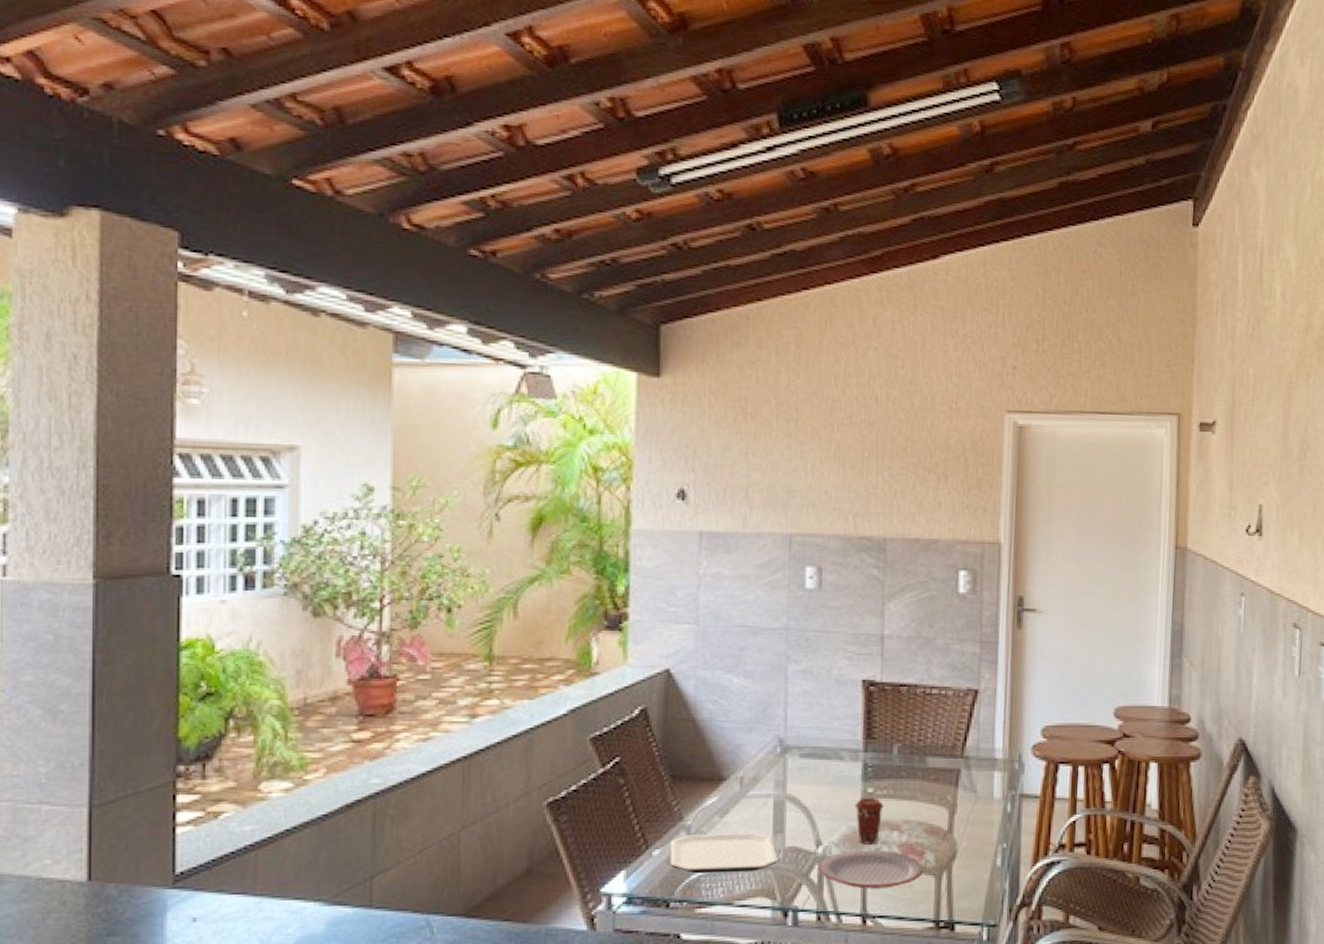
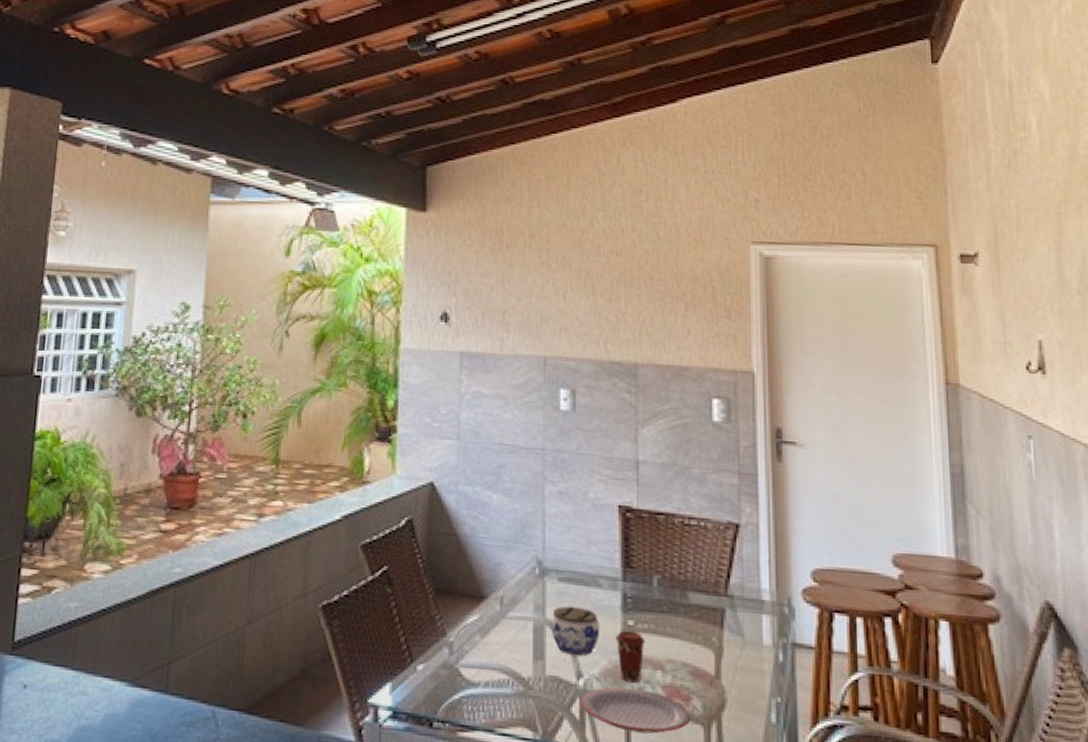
plate: present [670,832,778,874] -> none [433,652,539,698]
jar: none [791,780,841,825] -> present [550,606,600,655]

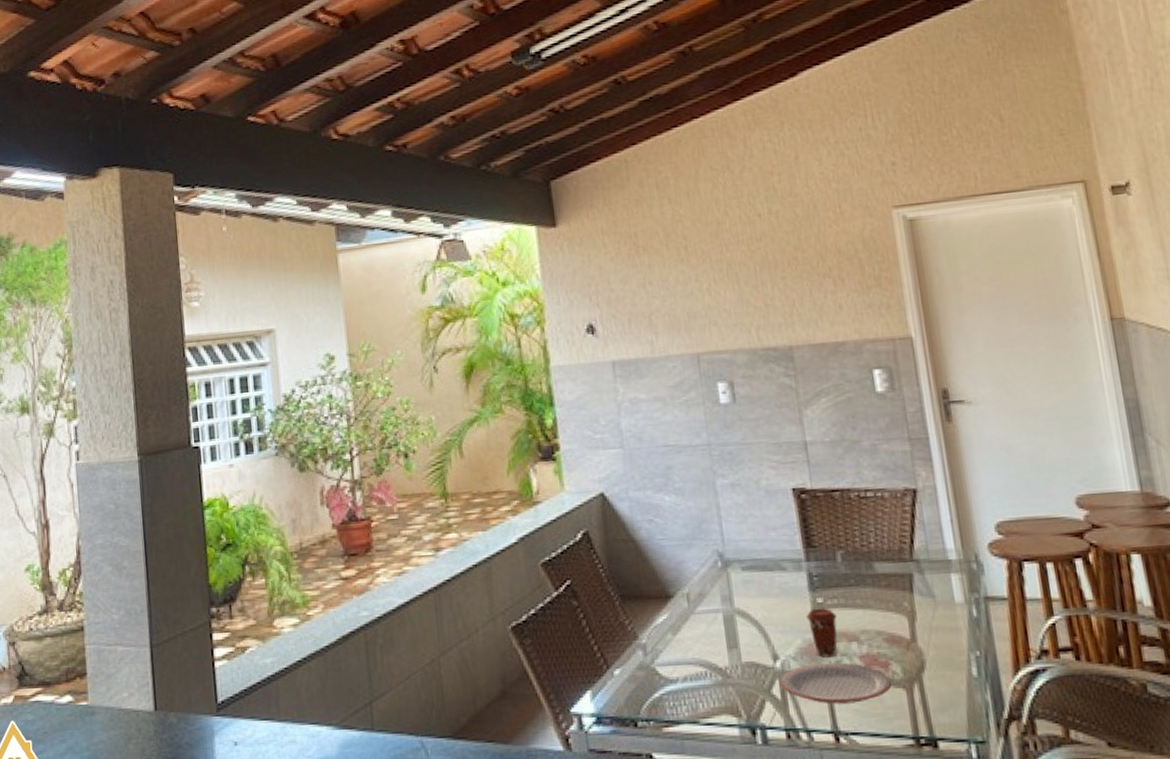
jar: present [550,606,600,655] -> none [739,592,791,639]

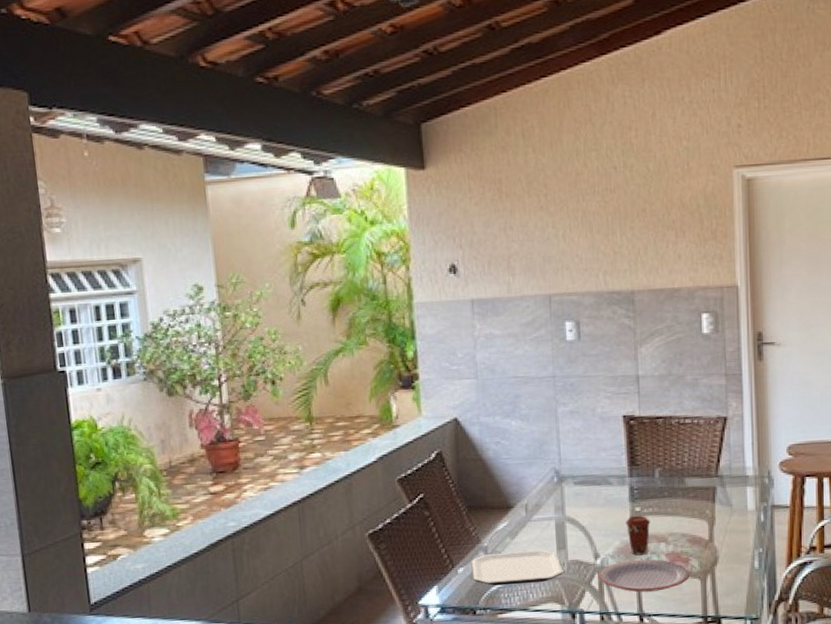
plate: none [629,649,737,692] -> present [472,550,563,586]

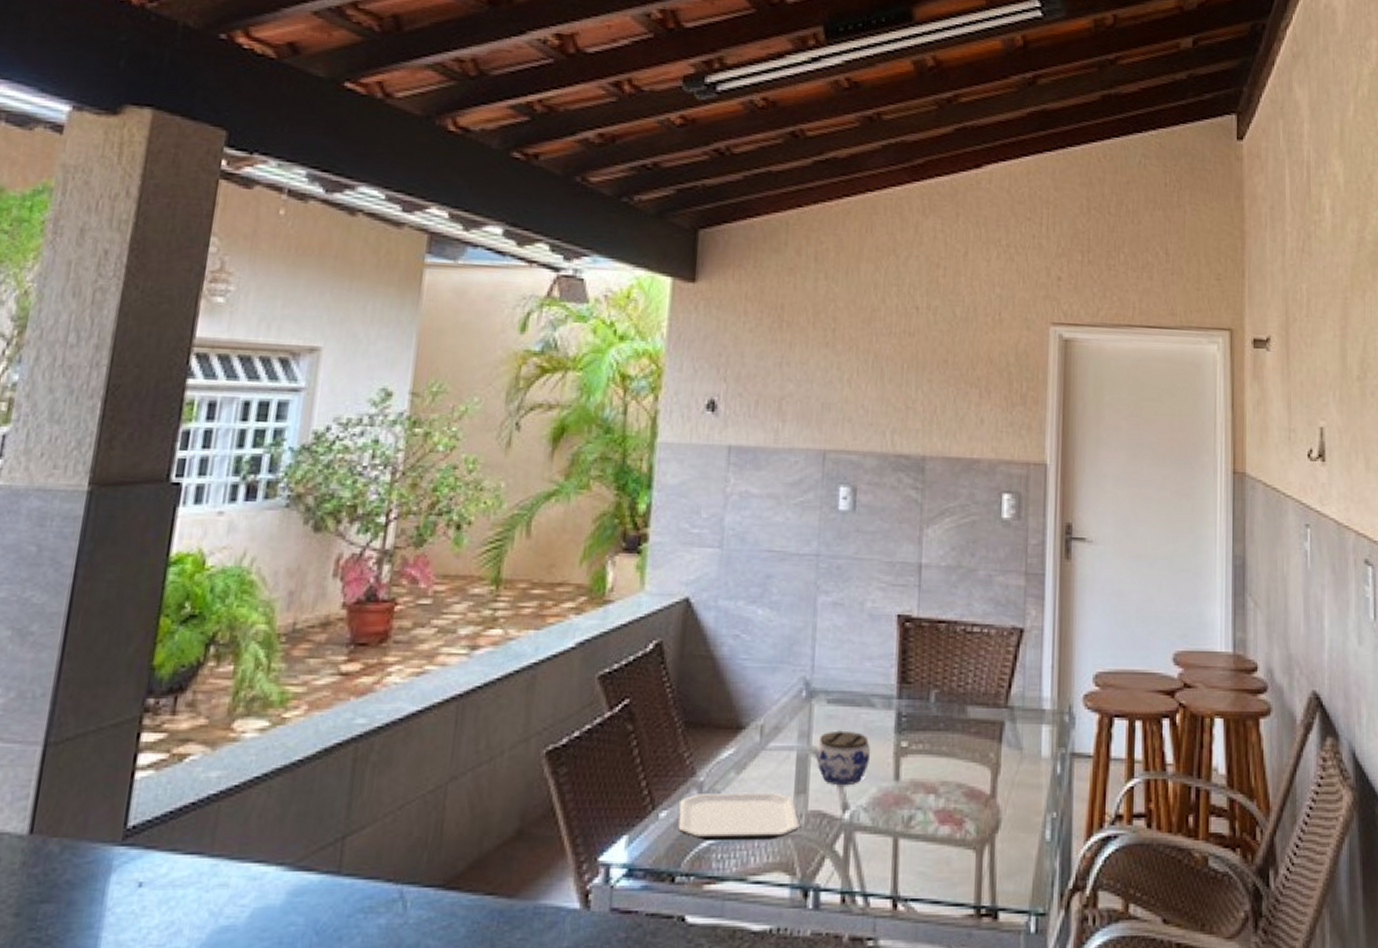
jar: none [570,503,613,541] -> present [816,730,871,784]
plate: present [599,559,689,593] -> none [845,816,962,865]
coffee cup: present [625,515,651,555] -> none [887,753,919,810]

